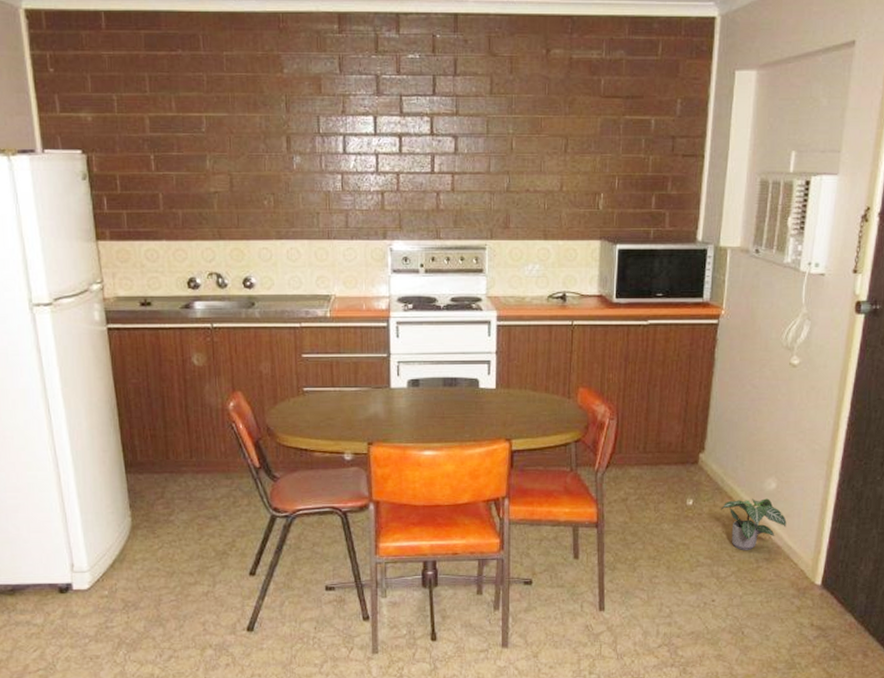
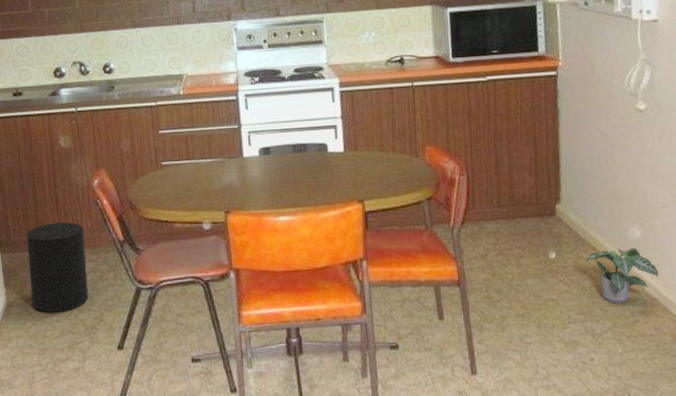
cylinder: none [155,445,220,536] -> present [27,222,89,312]

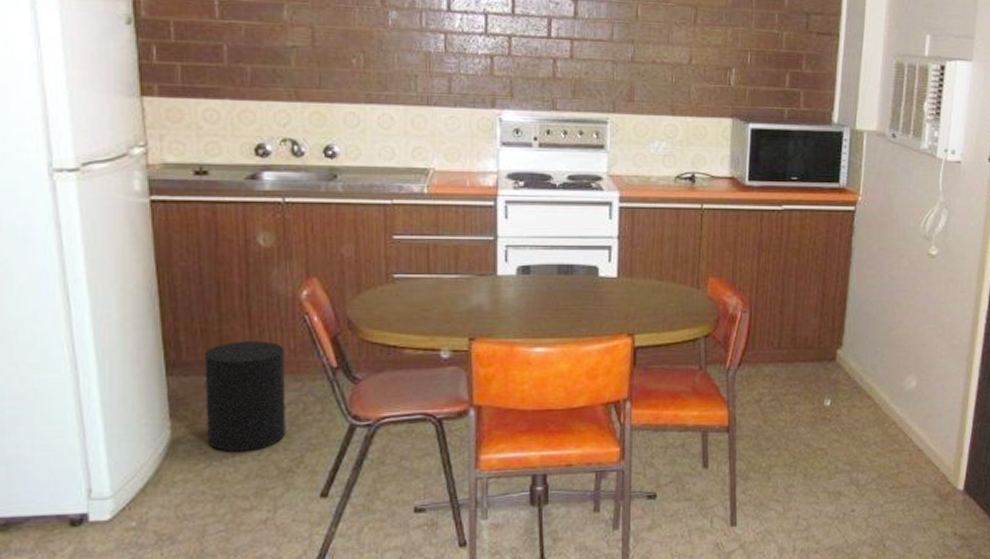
potted plant: present [586,247,659,304] -> none [860,397,928,454]

